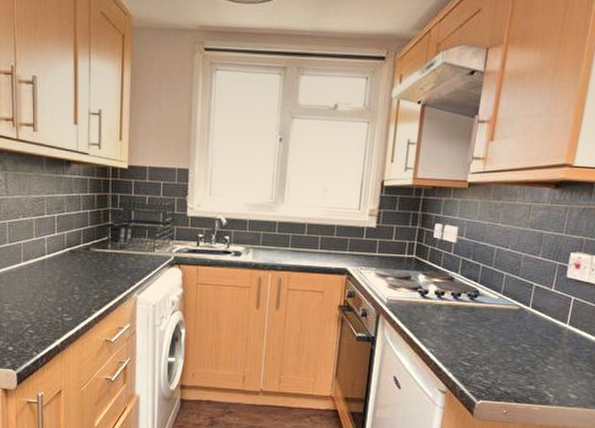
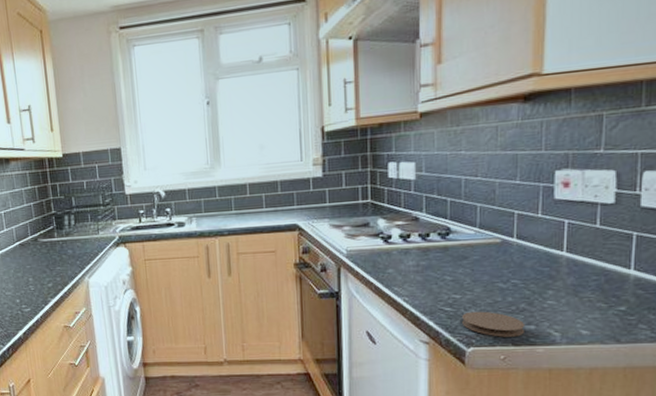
coaster: none [476,368,528,395] -> present [462,311,526,337]

